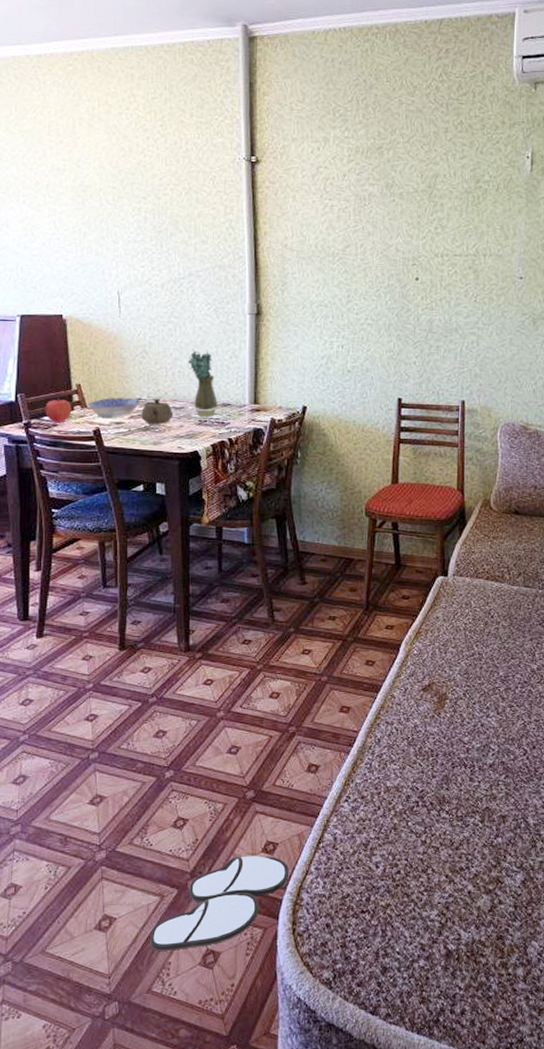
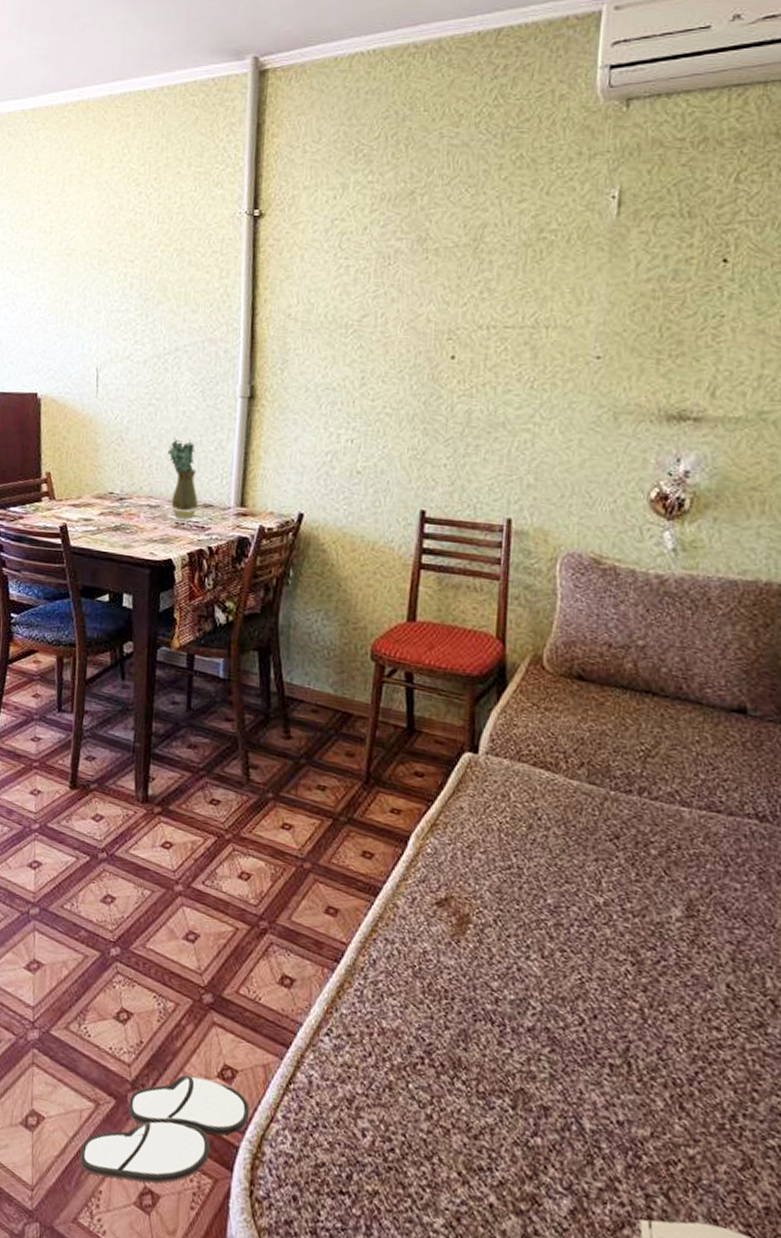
fruit: present [45,397,72,423] -> none [12,486,40,516]
bowl: present [87,397,140,418] -> none [56,489,112,514]
teapot: present [141,398,174,424] -> none [112,493,148,524]

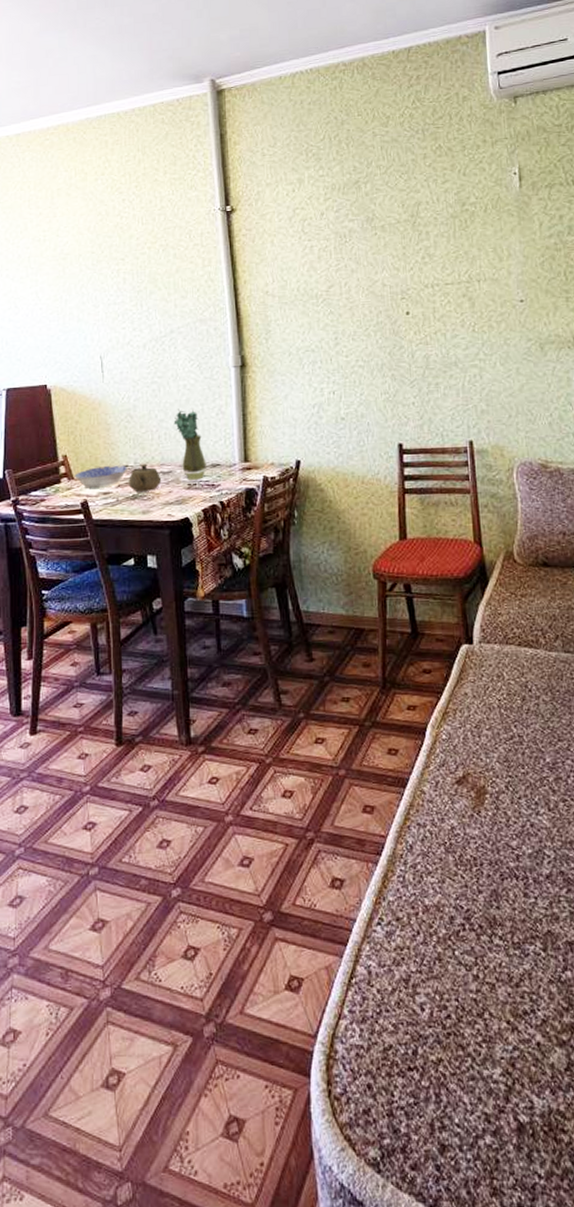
bowl: none [56,489,112,514] -> present [74,465,127,488]
slippers: present [80,1074,250,1184] -> none [164,994,319,1117]
teapot: none [112,493,148,524] -> present [129,463,162,492]

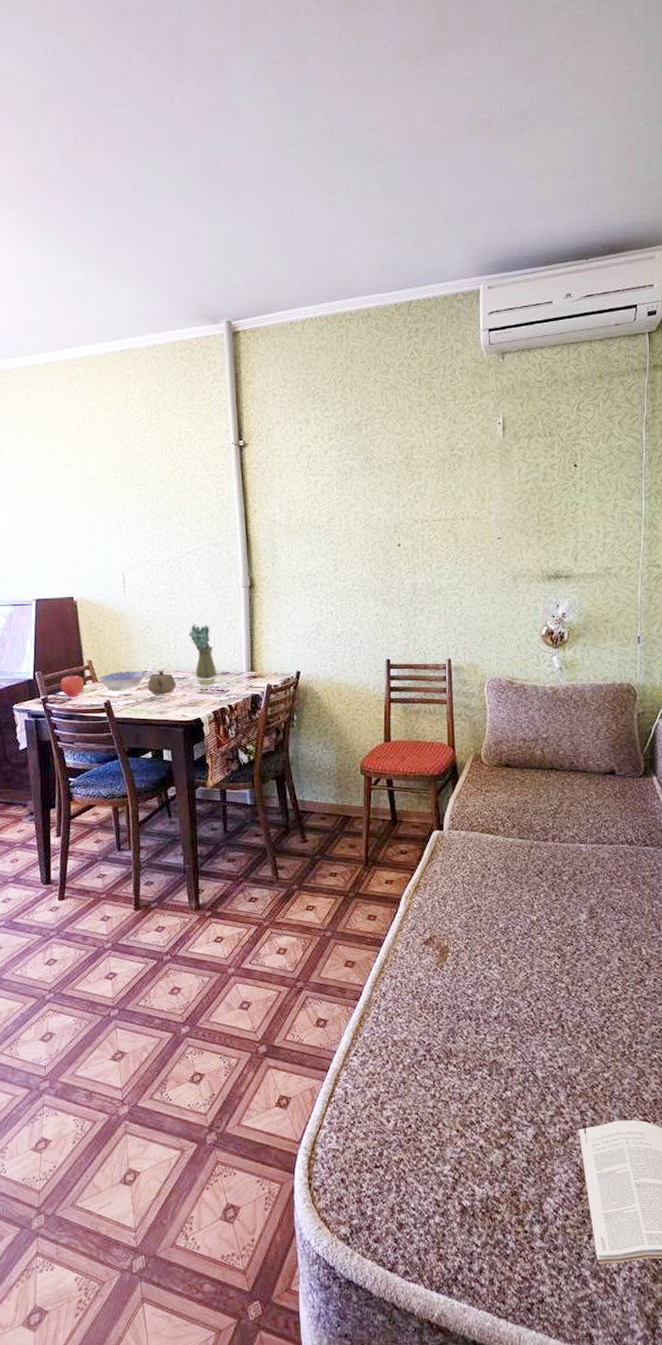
fruit: none [33,470,59,498] -> present [61,673,85,698]

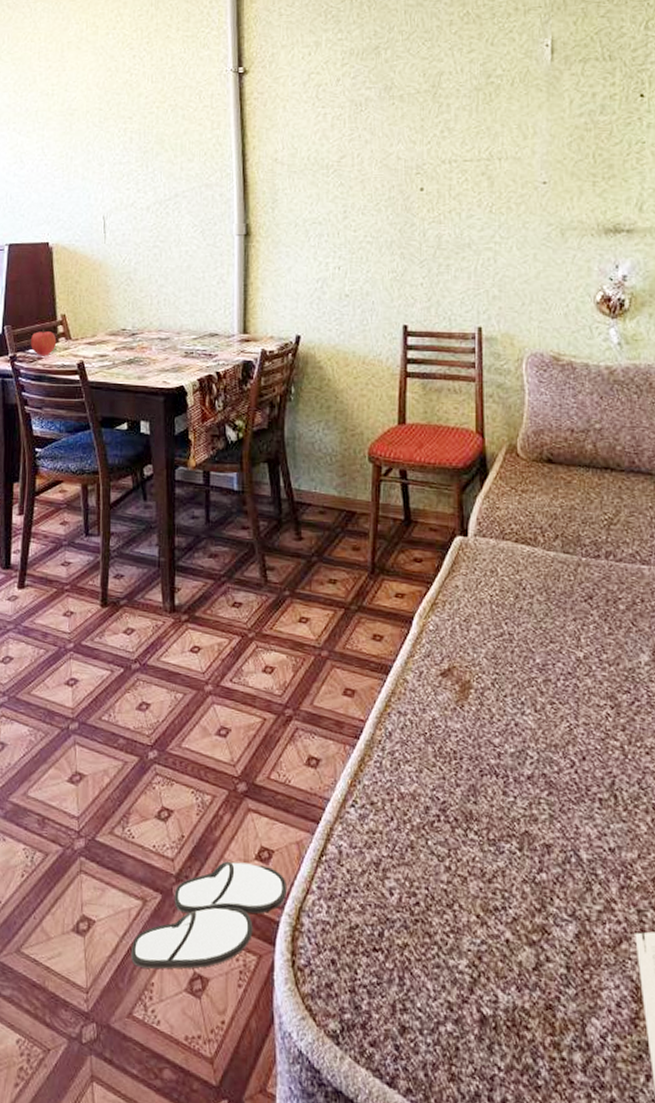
bowl: present [98,670,146,690] -> none [72,327,125,350]
teapot: present [147,670,177,694] -> none [125,328,159,356]
slippers: none [173,1110,303,1205] -> present [131,861,288,969]
vase: present [188,622,217,687] -> none [173,275,205,350]

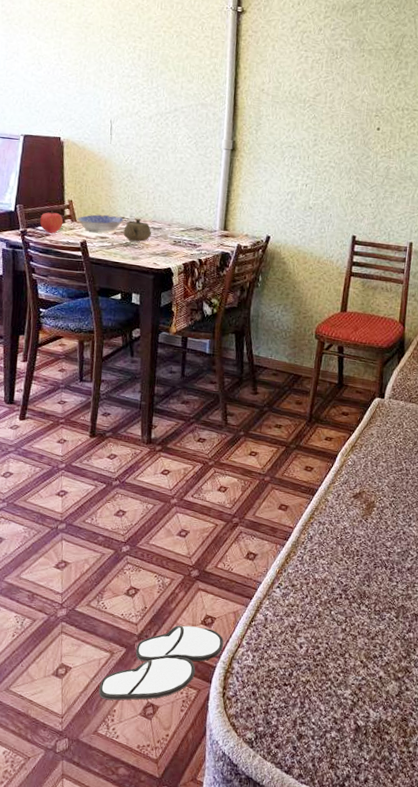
bowl: none [72,327,125,350] -> present [77,214,124,233]
teapot: none [125,328,159,356] -> present [123,218,152,241]

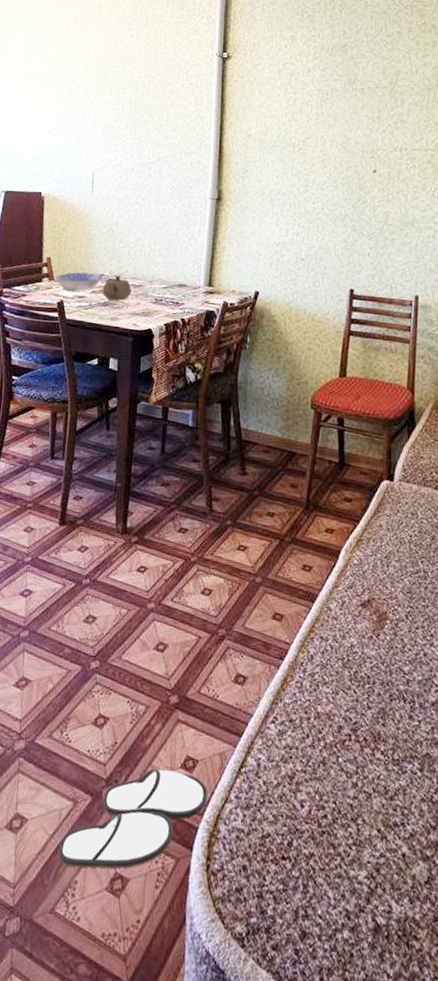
fruit: present [40,210,64,234] -> none [17,269,41,294]

